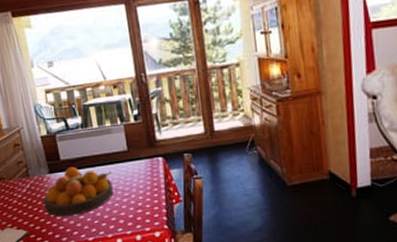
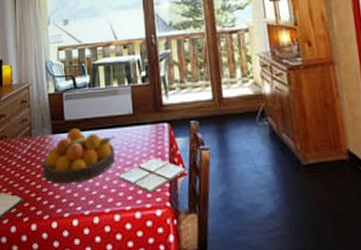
drink coaster: none [118,188,181,219] -> present [118,157,186,194]

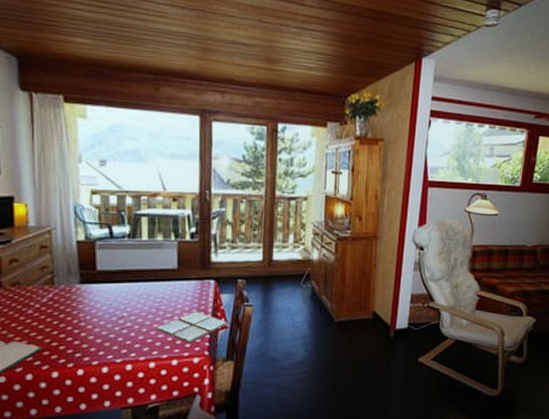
fruit bowl: present [42,128,115,184] -> none [67,279,156,334]

